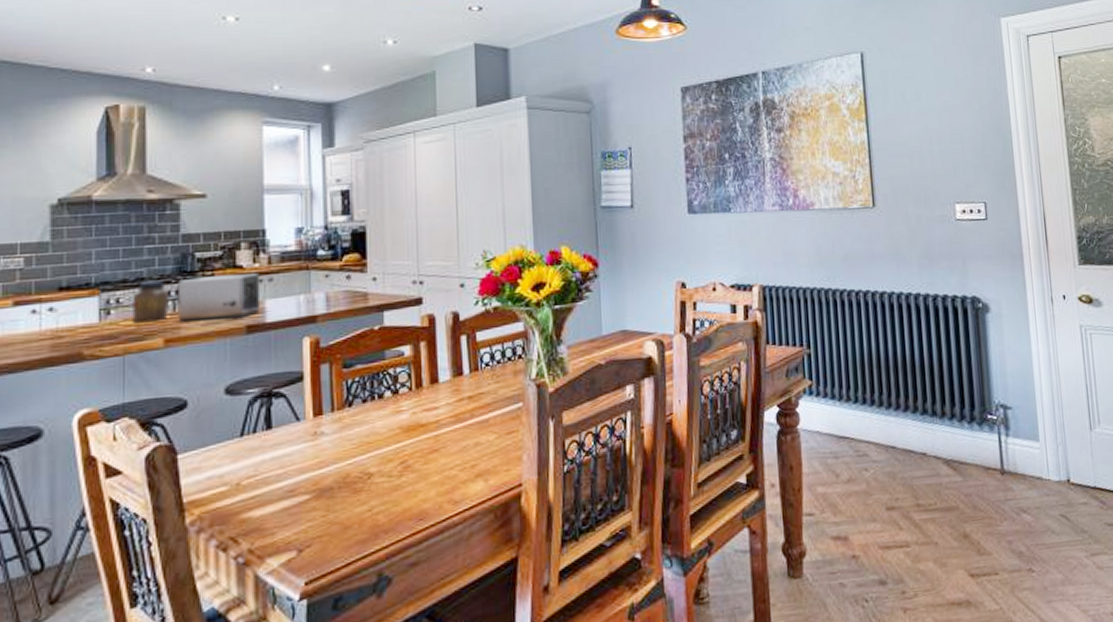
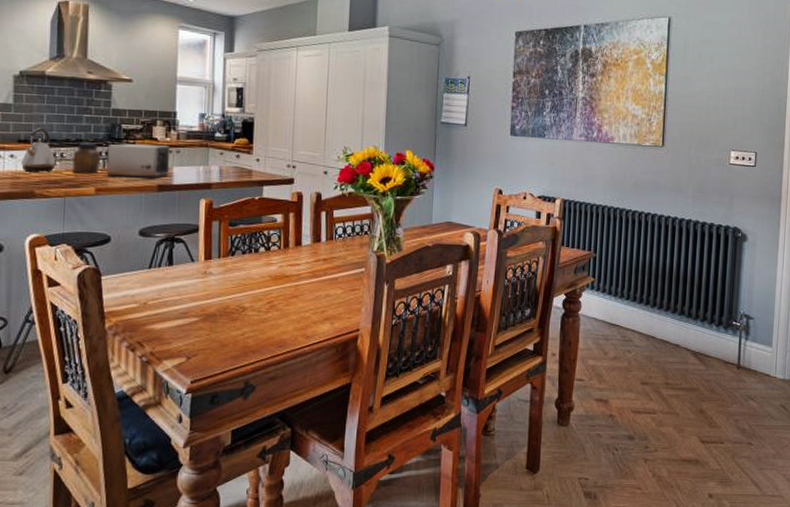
kettle: none [64,269,110,328] -> present [21,128,56,173]

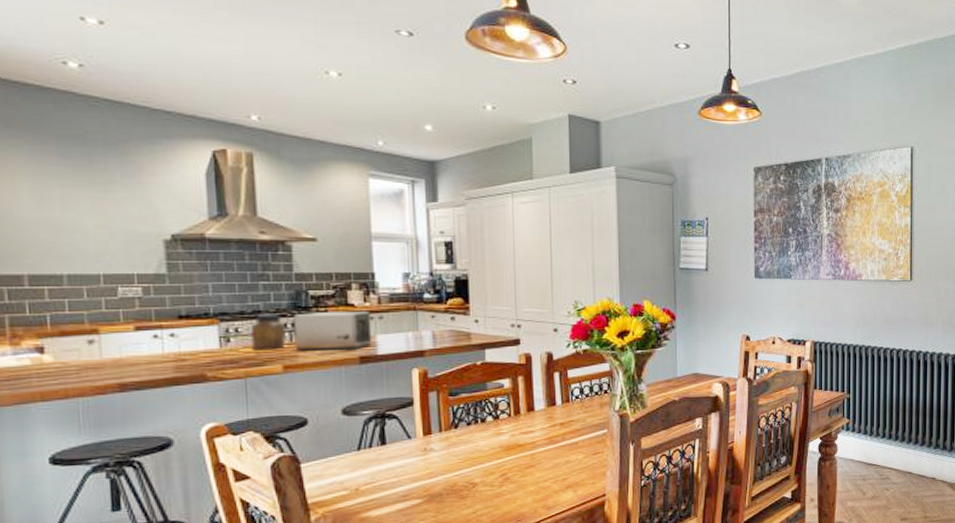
kettle: present [21,128,56,173] -> none [185,300,230,352]

